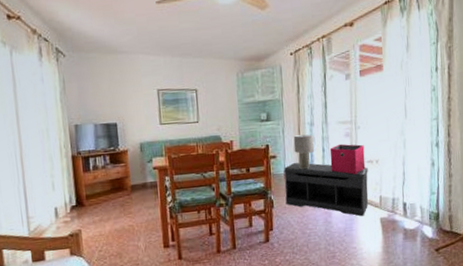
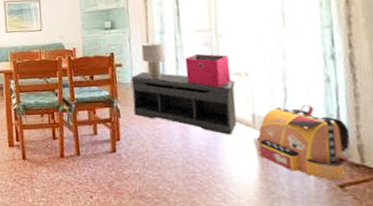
backpack: none [382,186,445,246] -> present [256,105,351,181]

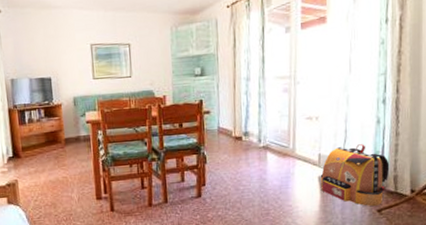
bench: present [131,71,237,135] -> none [218,118,307,174]
lamp: present [141,43,166,80] -> none [228,89,250,125]
storage bin: present [184,53,231,88] -> none [266,99,304,131]

